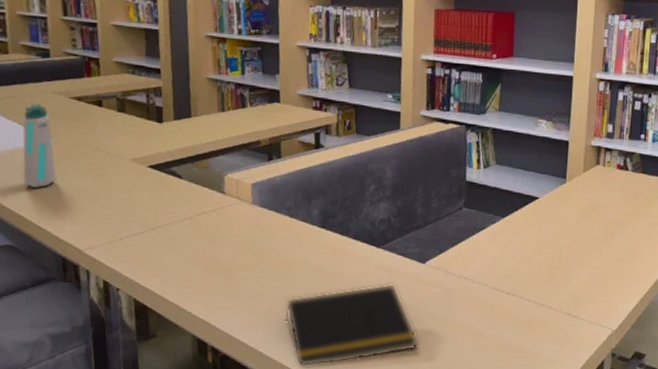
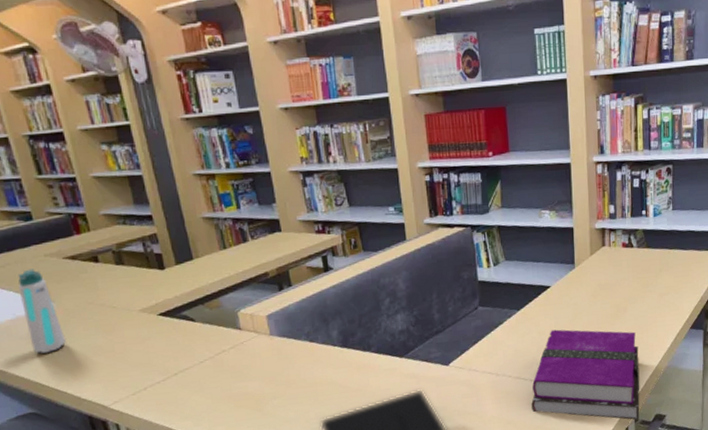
hardback book: none [504,243,624,355] -> present [531,329,640,420]

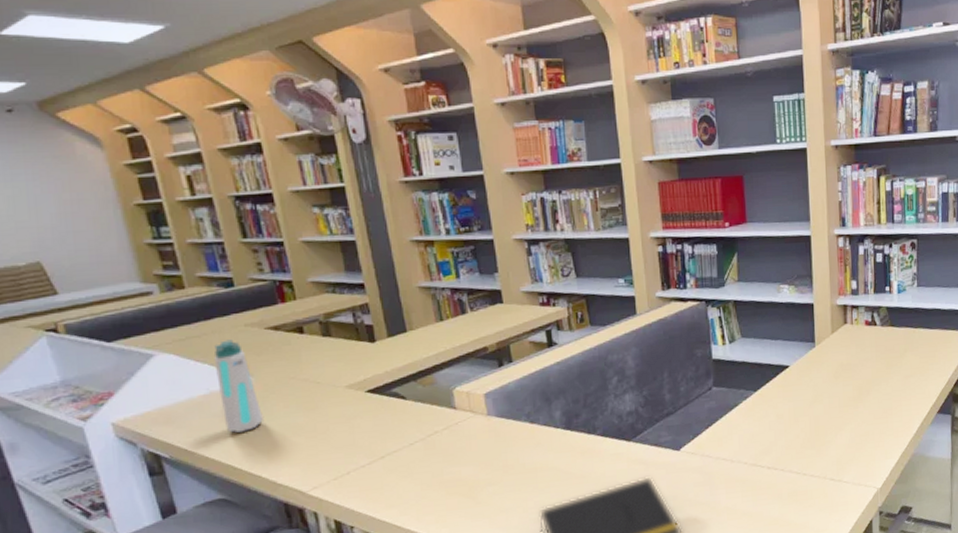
hardback book: present [531,329,640,420] -> none [768,412,885,513]

